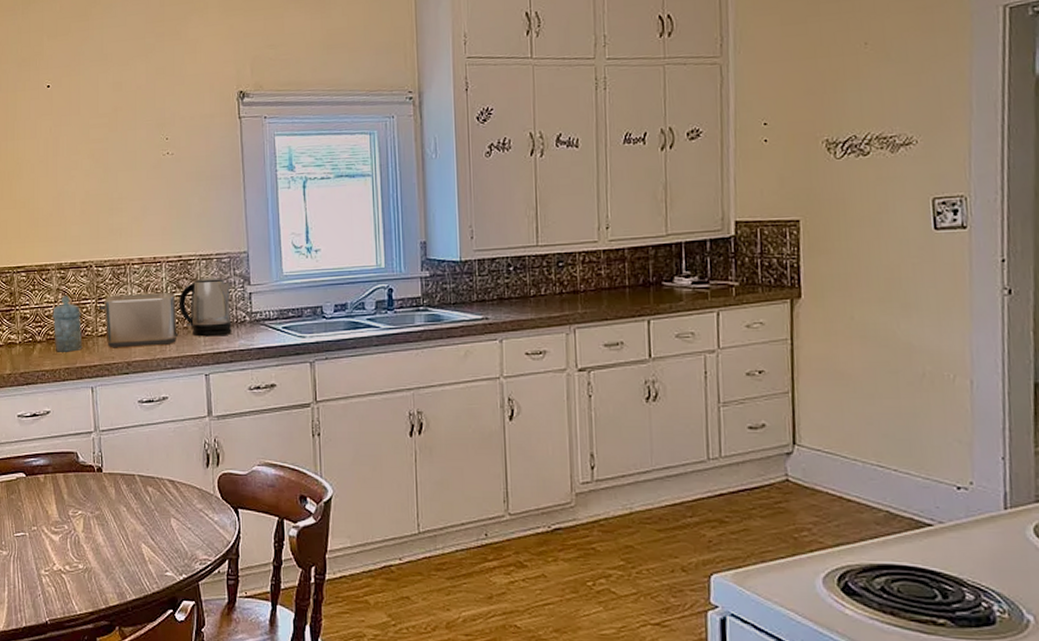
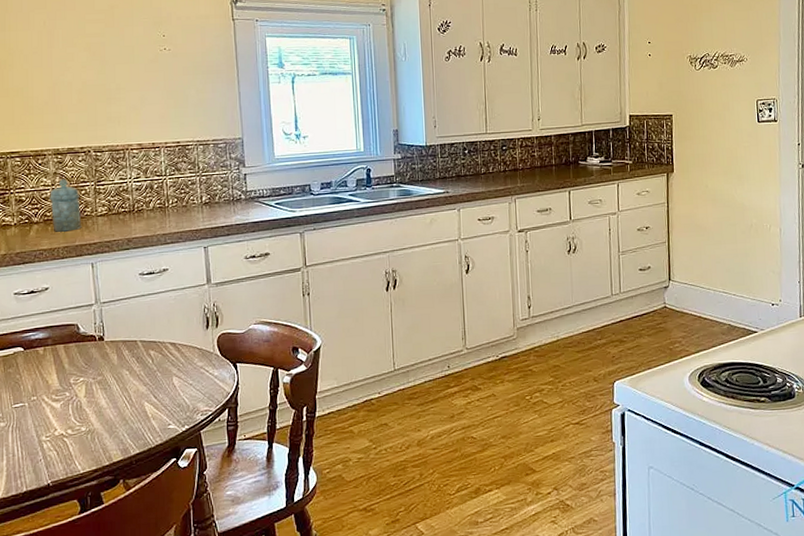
toaster: present [99,292,179,348] -> none [98,174,178,227]
kettle: present [178,276,232,337] -> none [177,160,229,214]

